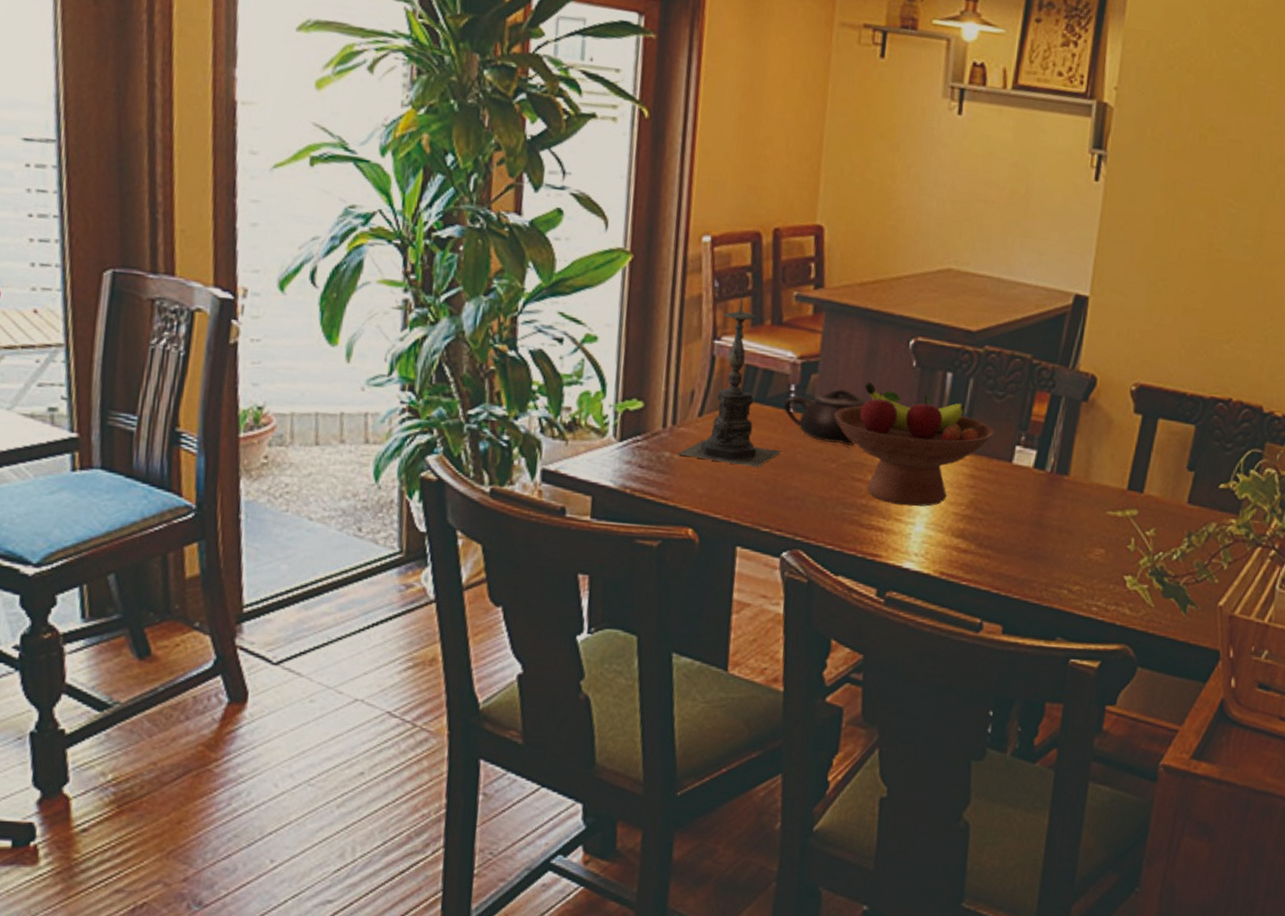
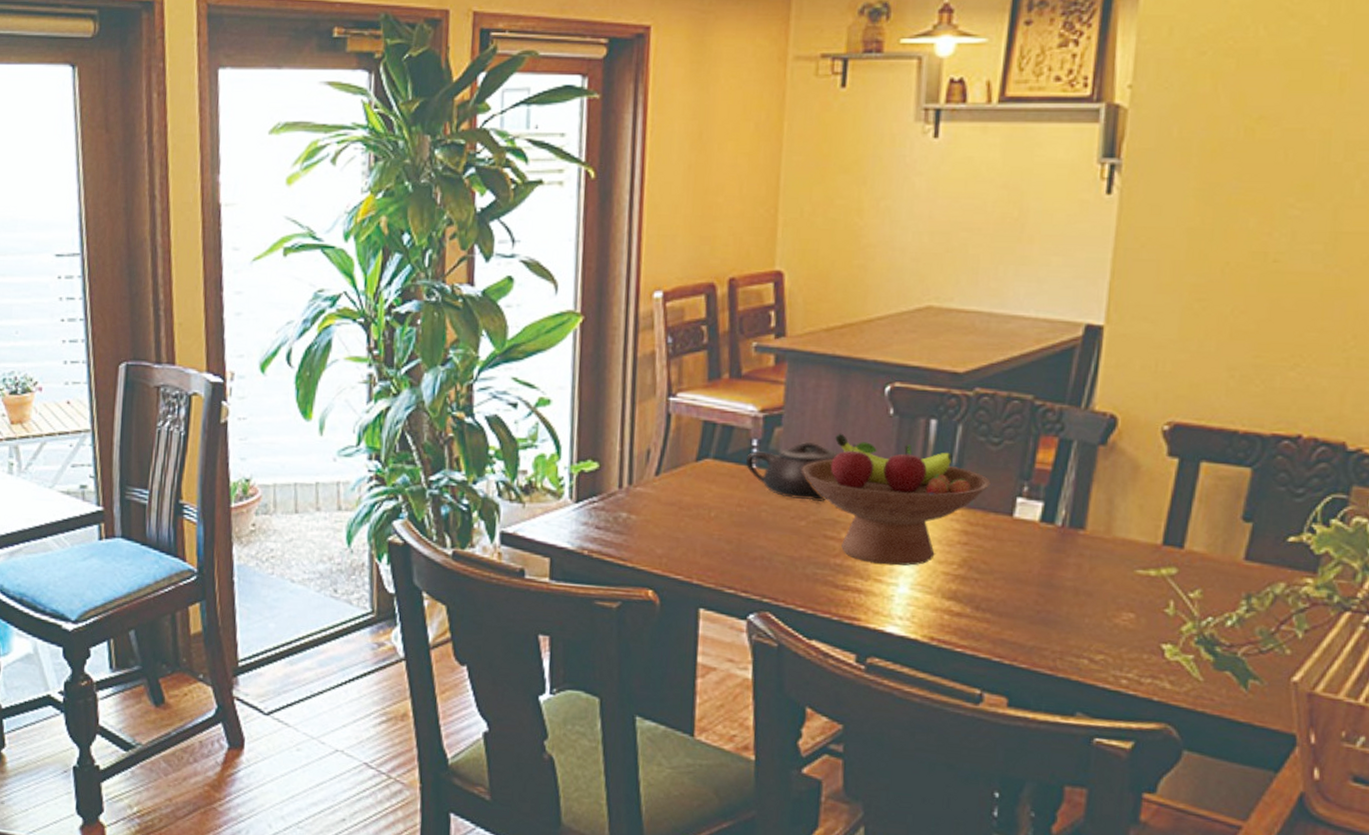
candle holder: present [676,290,783,467] -> none [633,344,746,526]

